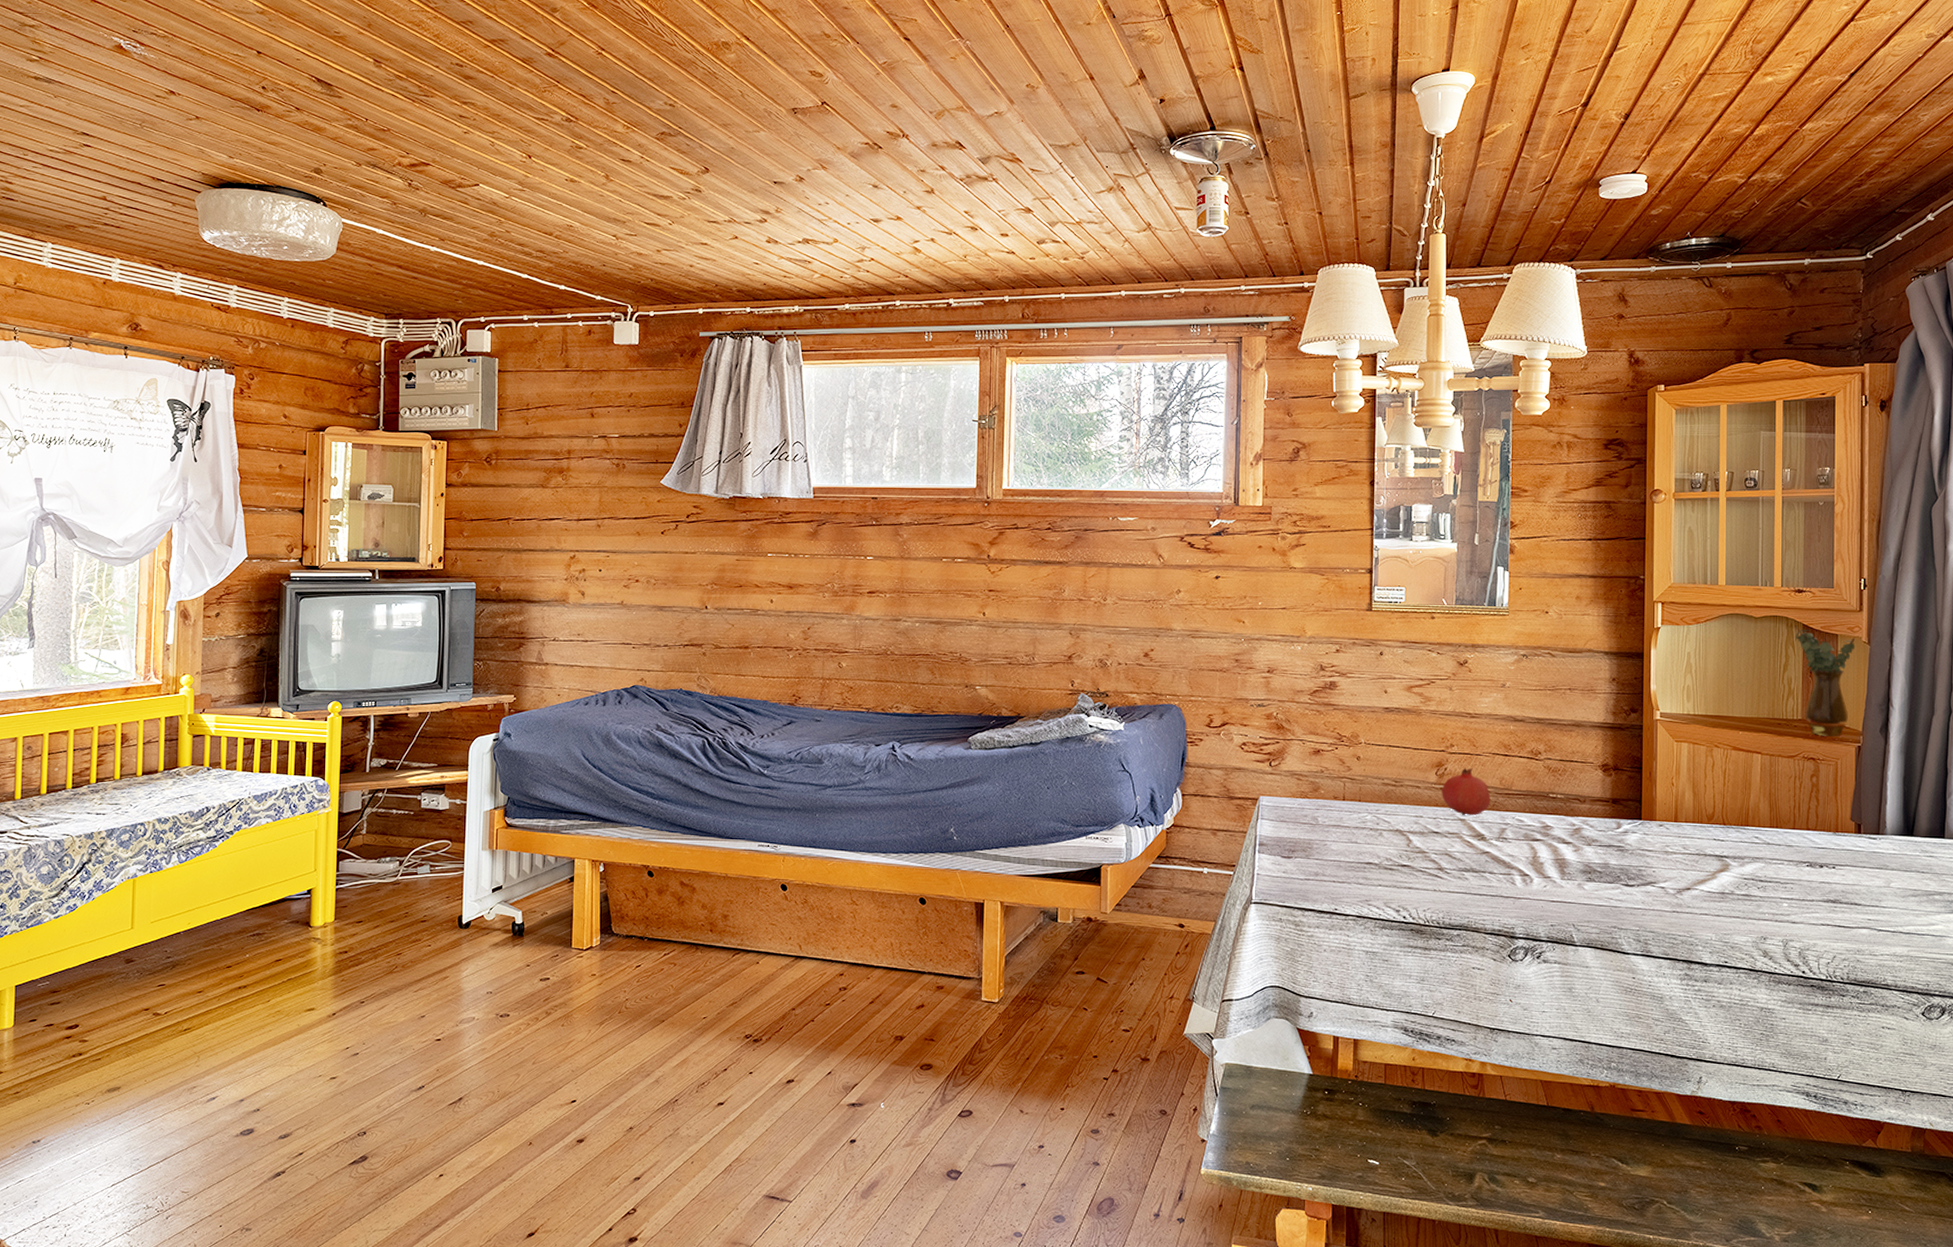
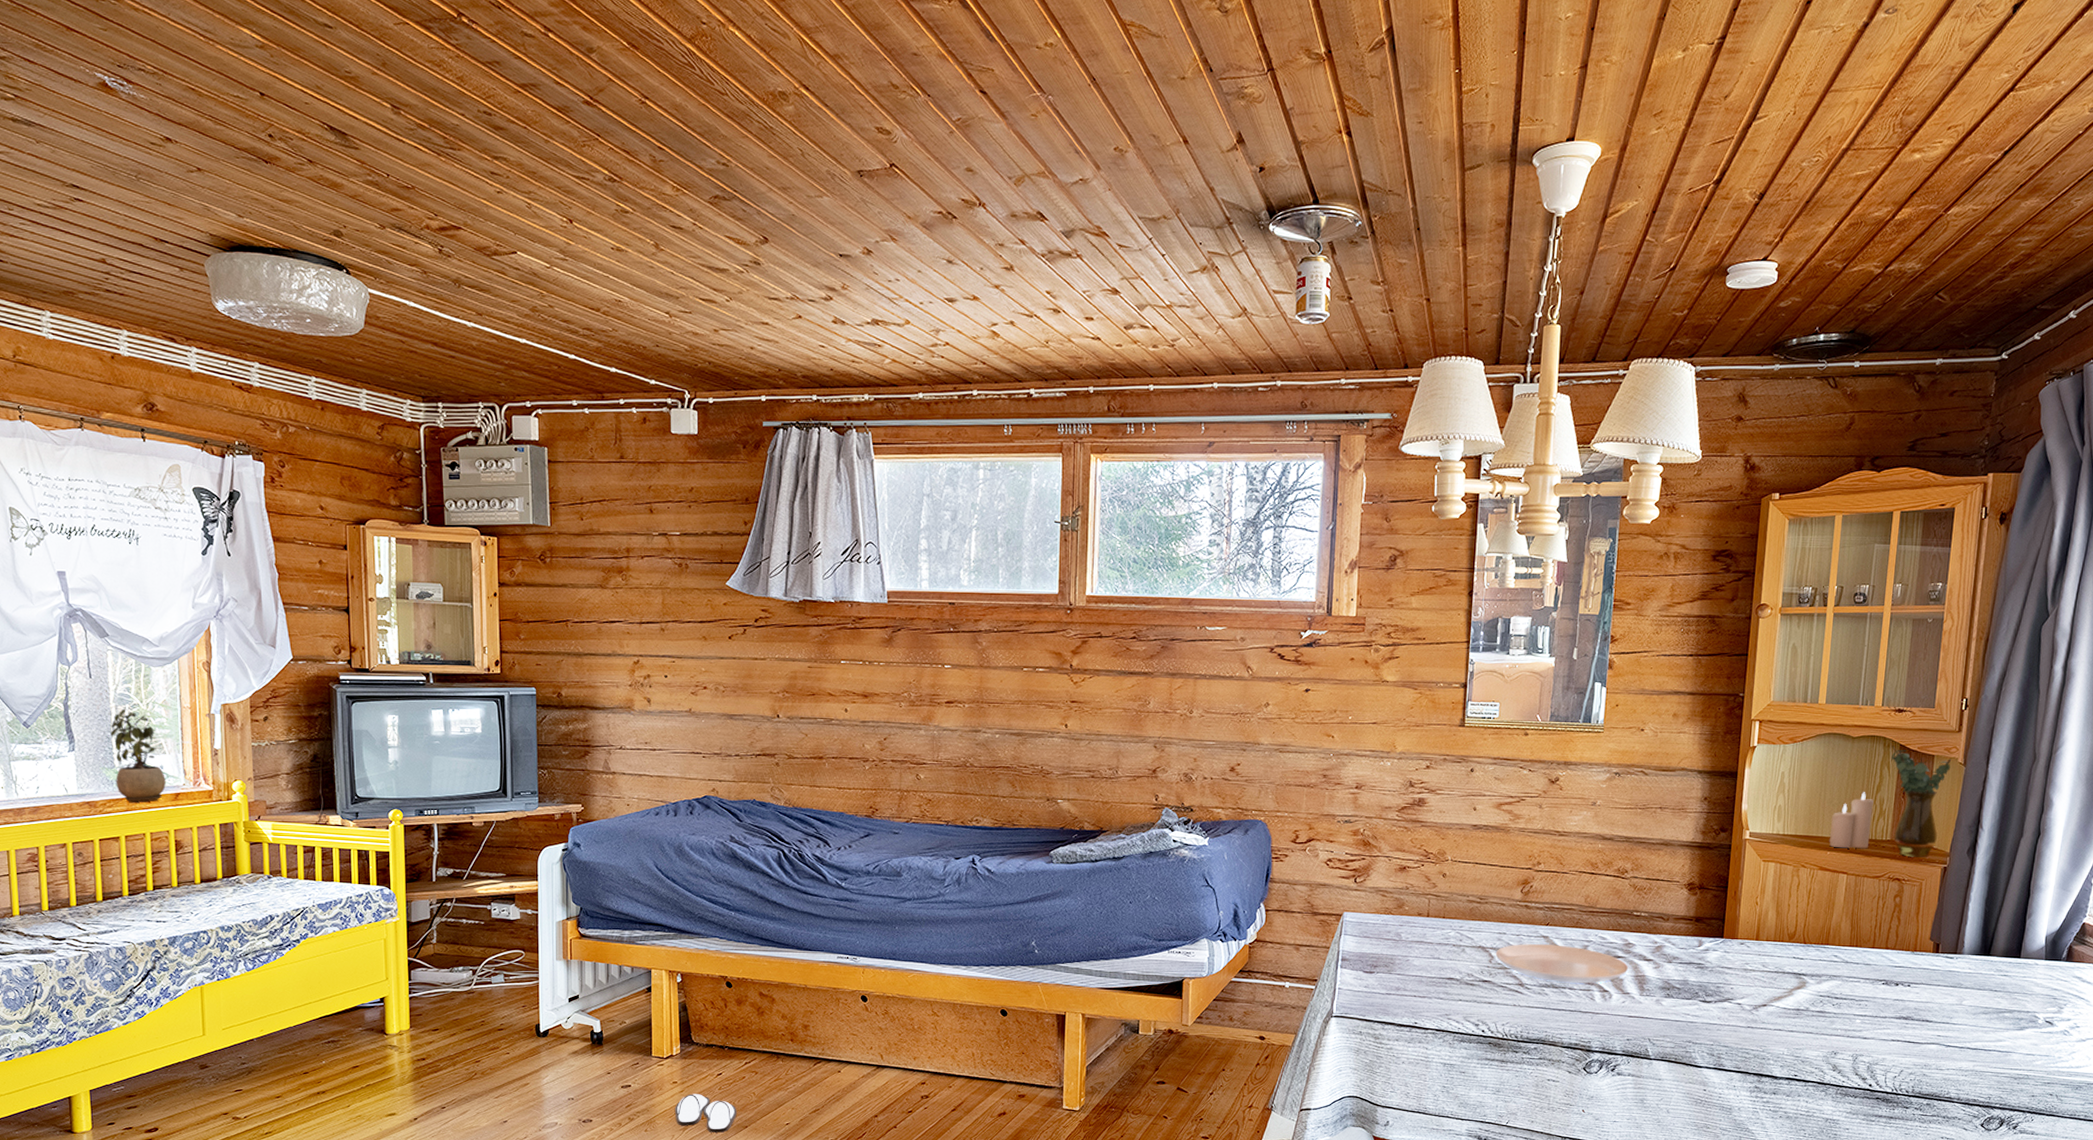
potted plant: none [69,606,118,697] -> present [110,708,166,802]
slippers: none [592,986,654,1027] -> present [675,1094,737,1133]
plate: none [1413,827,1548,867] -> present [1495,944,1629,984]
fruit: present [1442,767,1491,815] -> none [1526,885,1575,933]
candle: none [1740,671,1781,728] -> present [1829,792,1874,849]

